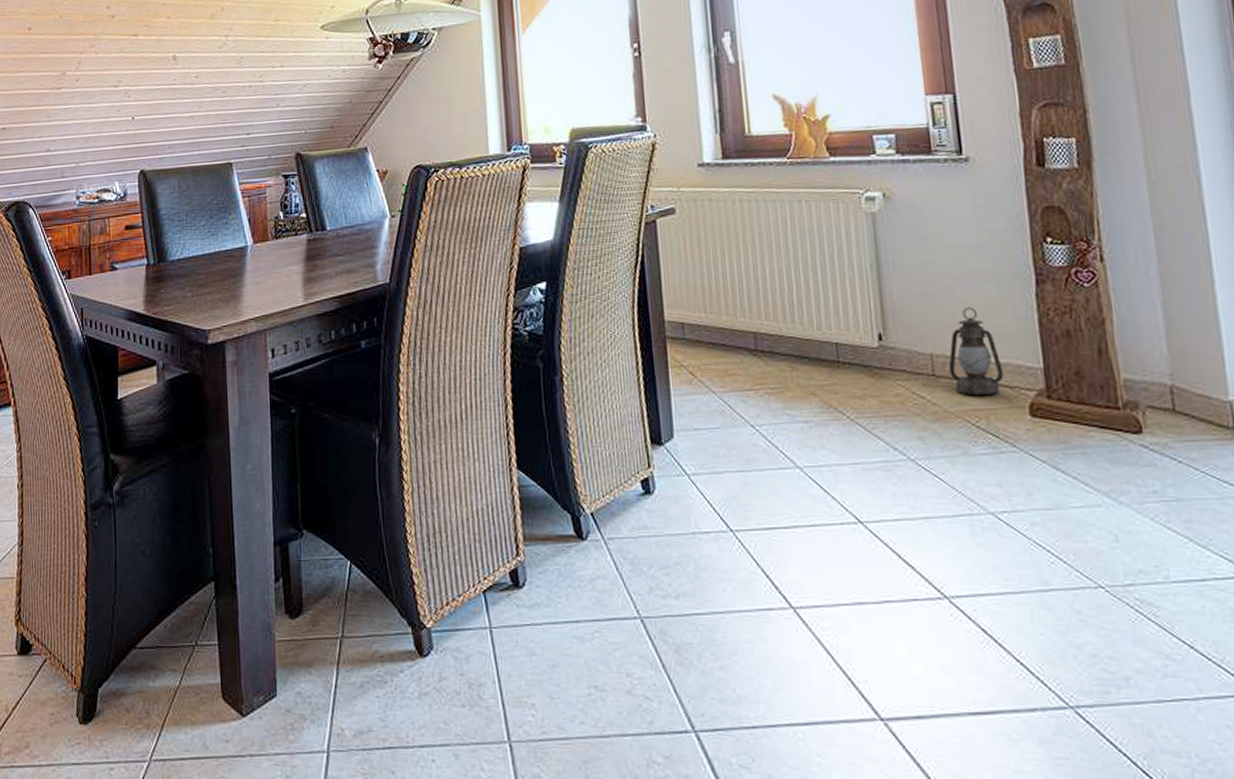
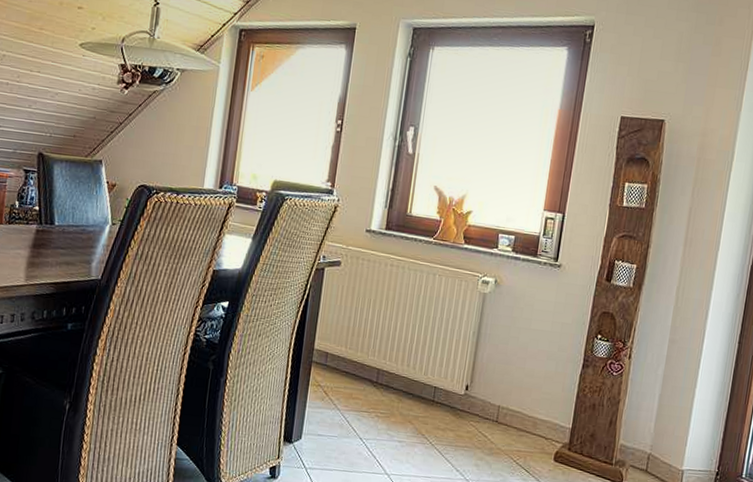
lantern: present [948,307,1004,395] -> none [508,376,545,442]

